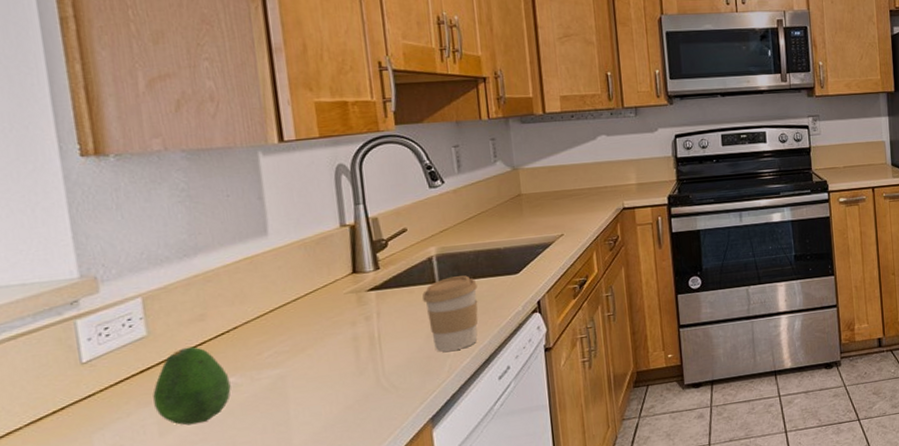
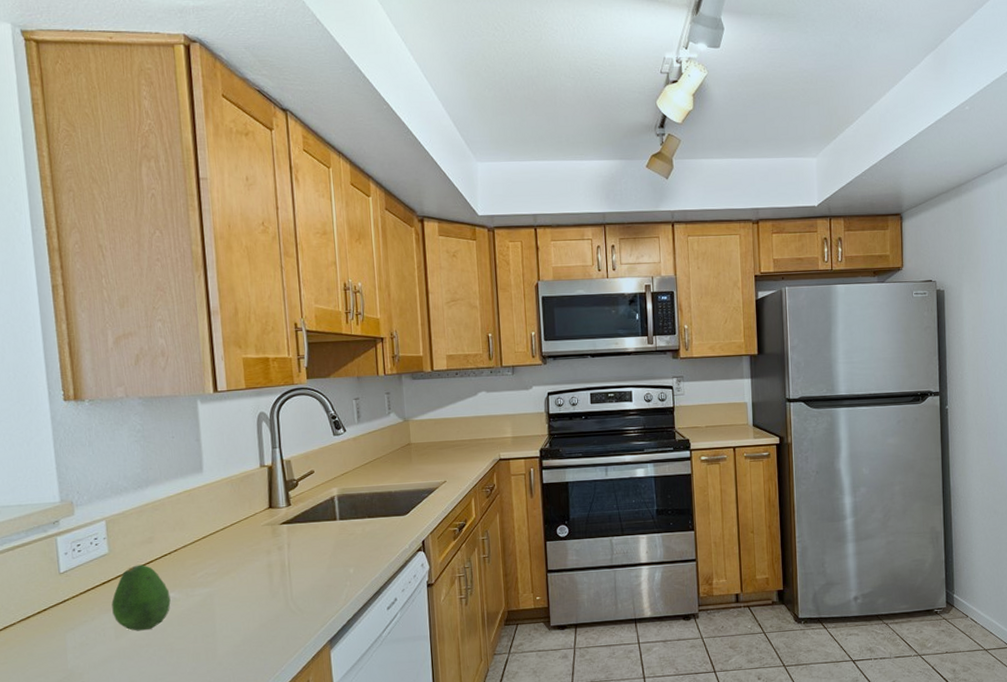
coffee cup: present [422,275,478,352] -> none [325,514,372,582]

